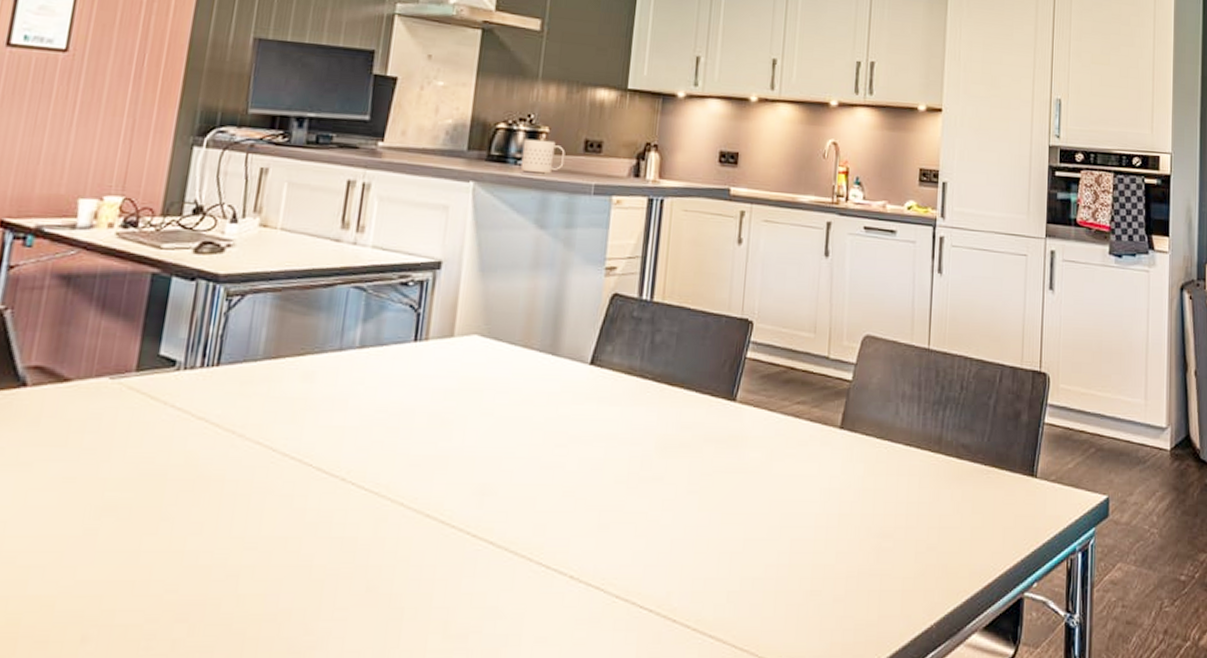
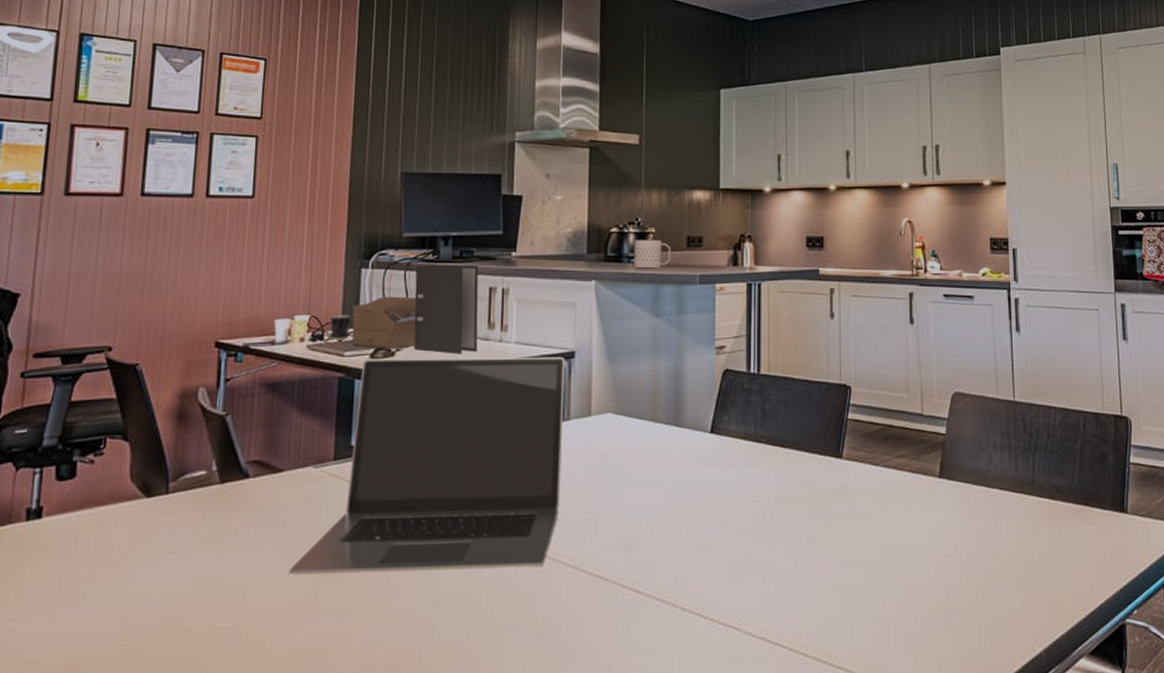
laptop: none [65,253,430,509] -> present [289,356,565,575]
mug: none [146,199,178,230] -> present [329,314,354,340]
sewing box: none [173,181,257,245] -> present [351,296,417,350]
binder: none [248,147,337,256] -> present [413,264,479,354]

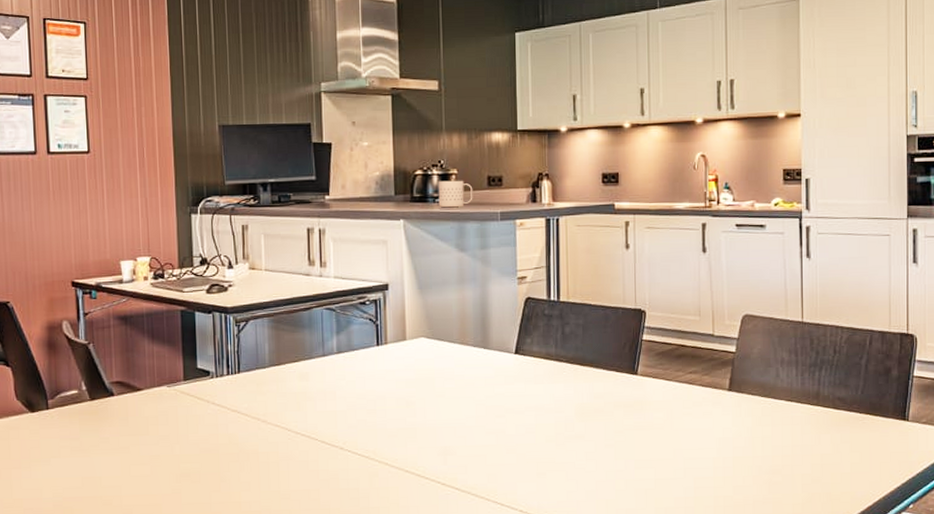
laptop: present [289,356,565,575] -> none [156,288,383,475]
mug: present [329,314,354,340] -> none [168,255,190,278]
sewing box: present [351,296,417,350] -> none [187,238,245,286]
binder: present [413,264,479,354] -> none [240,208,300,289]

